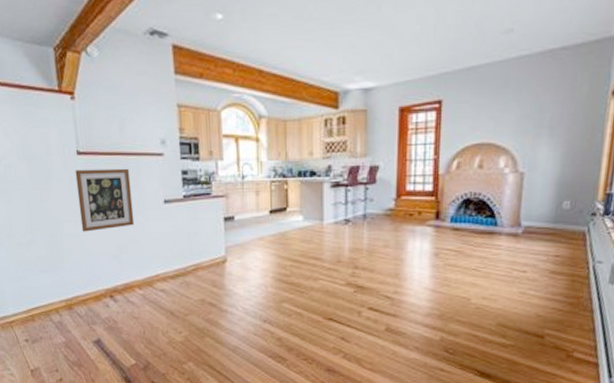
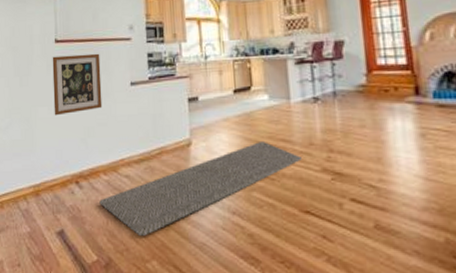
rug: none [135,259,329,343] -> present [99,142,302,237]

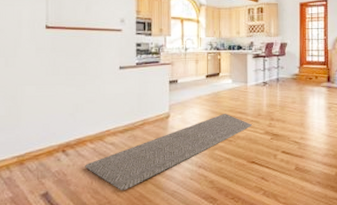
wall art: present [52,53,103,116] -> none [42,40,92,94]

